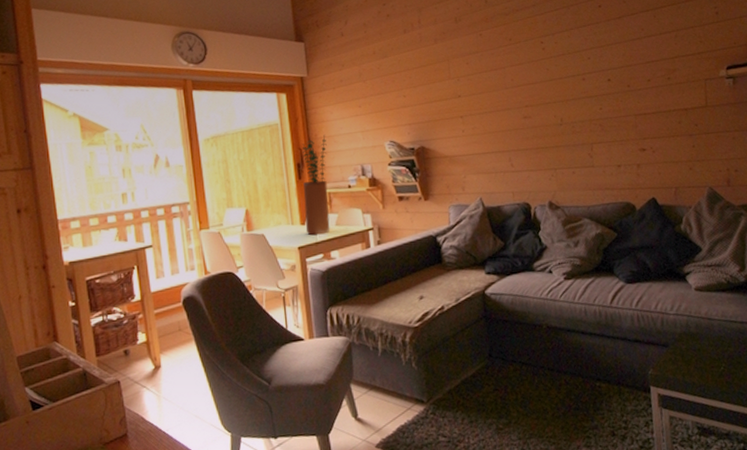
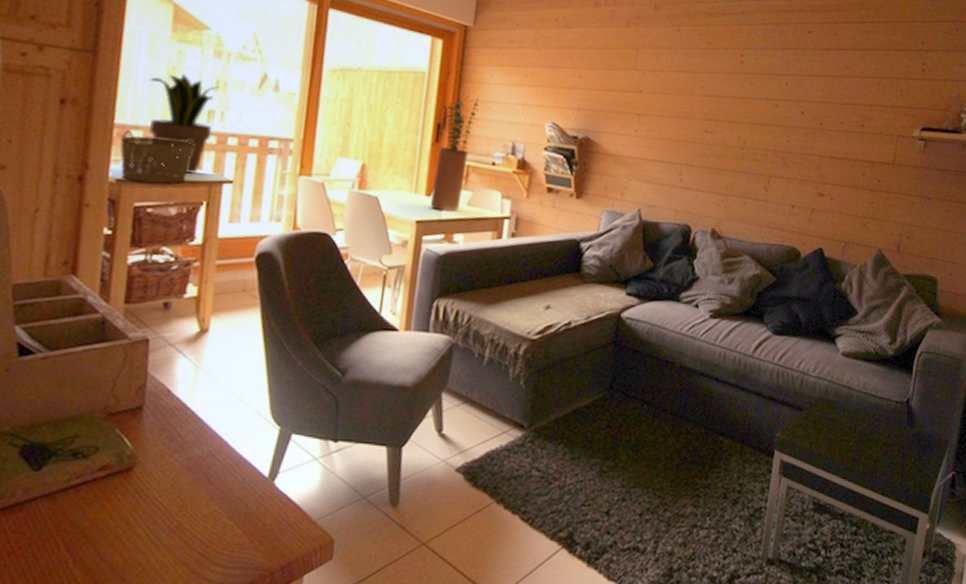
basket: none [64,219,118,262] -> present [119,129,194,184]
potted plant: none [75,169,129,247] -> present [149,74,220,174]

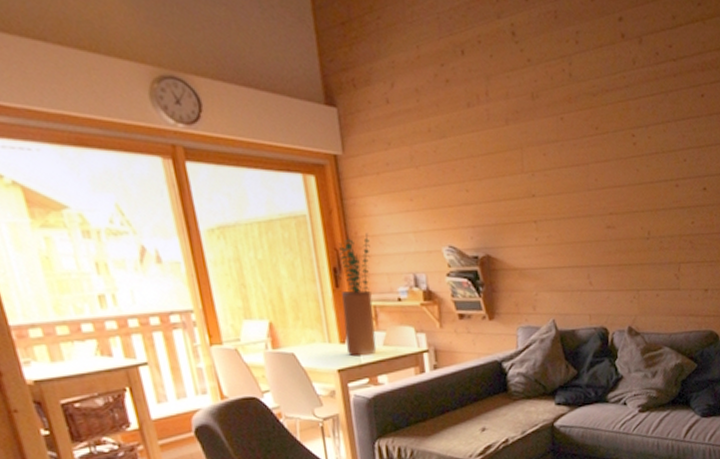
basket: present [119,129,194,184] -> none [20,328,101,380]
potted plant: present [149,74,220,174] -> none [27,262,111,363]

